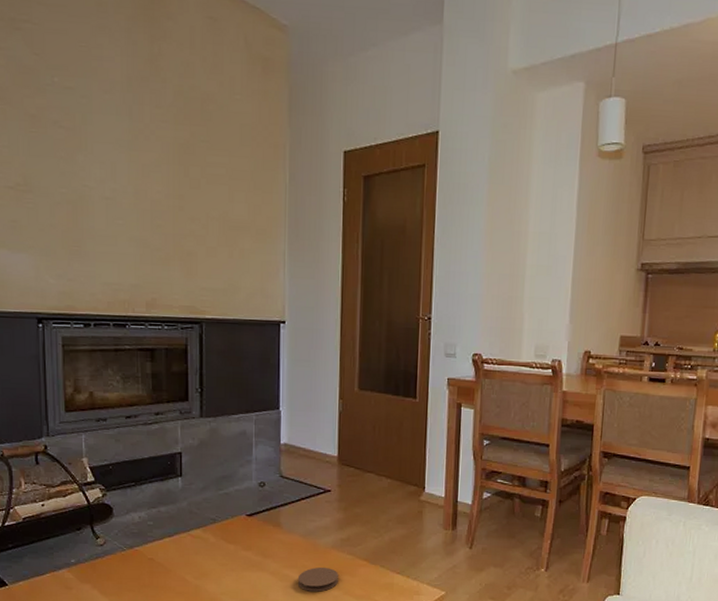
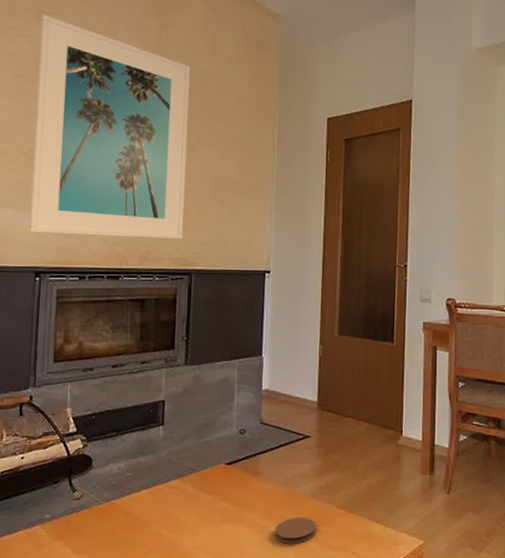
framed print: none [15,23,191,286] -> present [28,15,191,240]

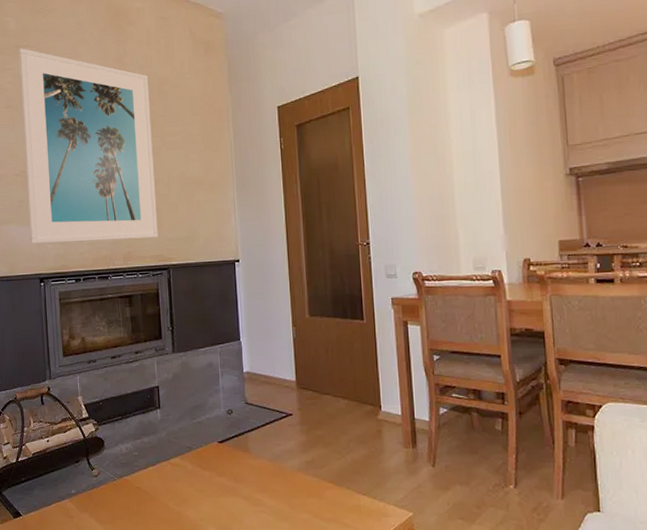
coaster: present [274,518,316,544] -> none [268,491,307,516]

